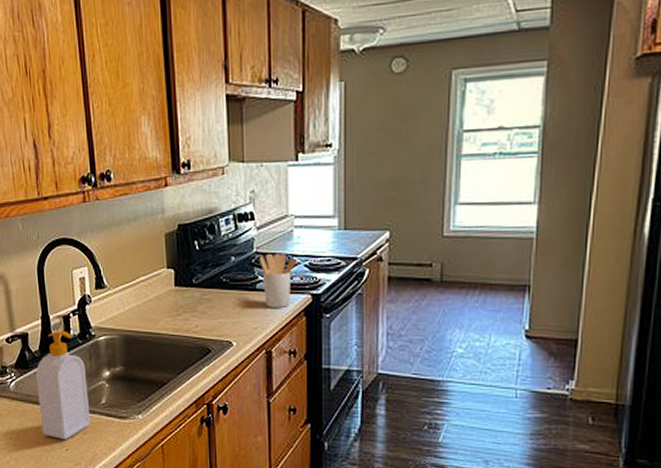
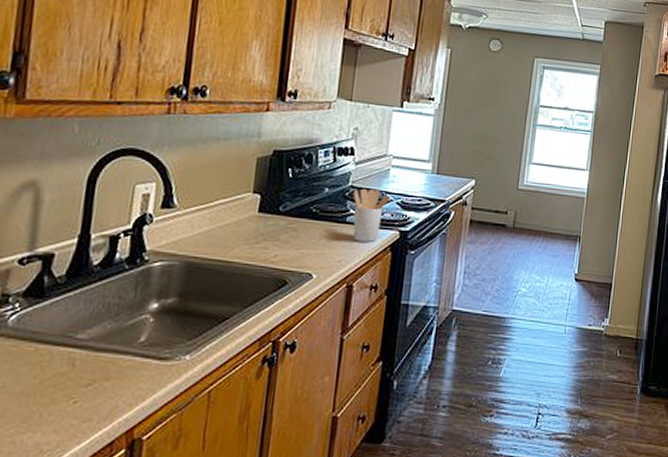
soap bottle: present [35,330,91,440] -> none [43,252,127,390]

